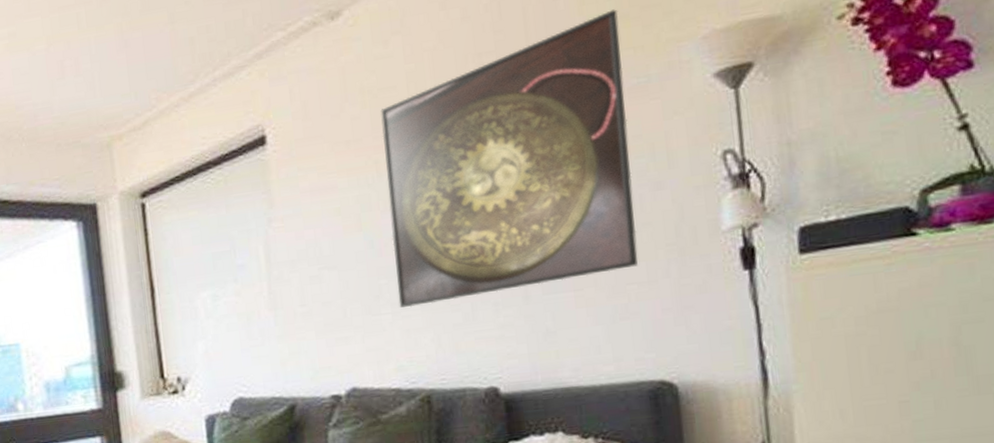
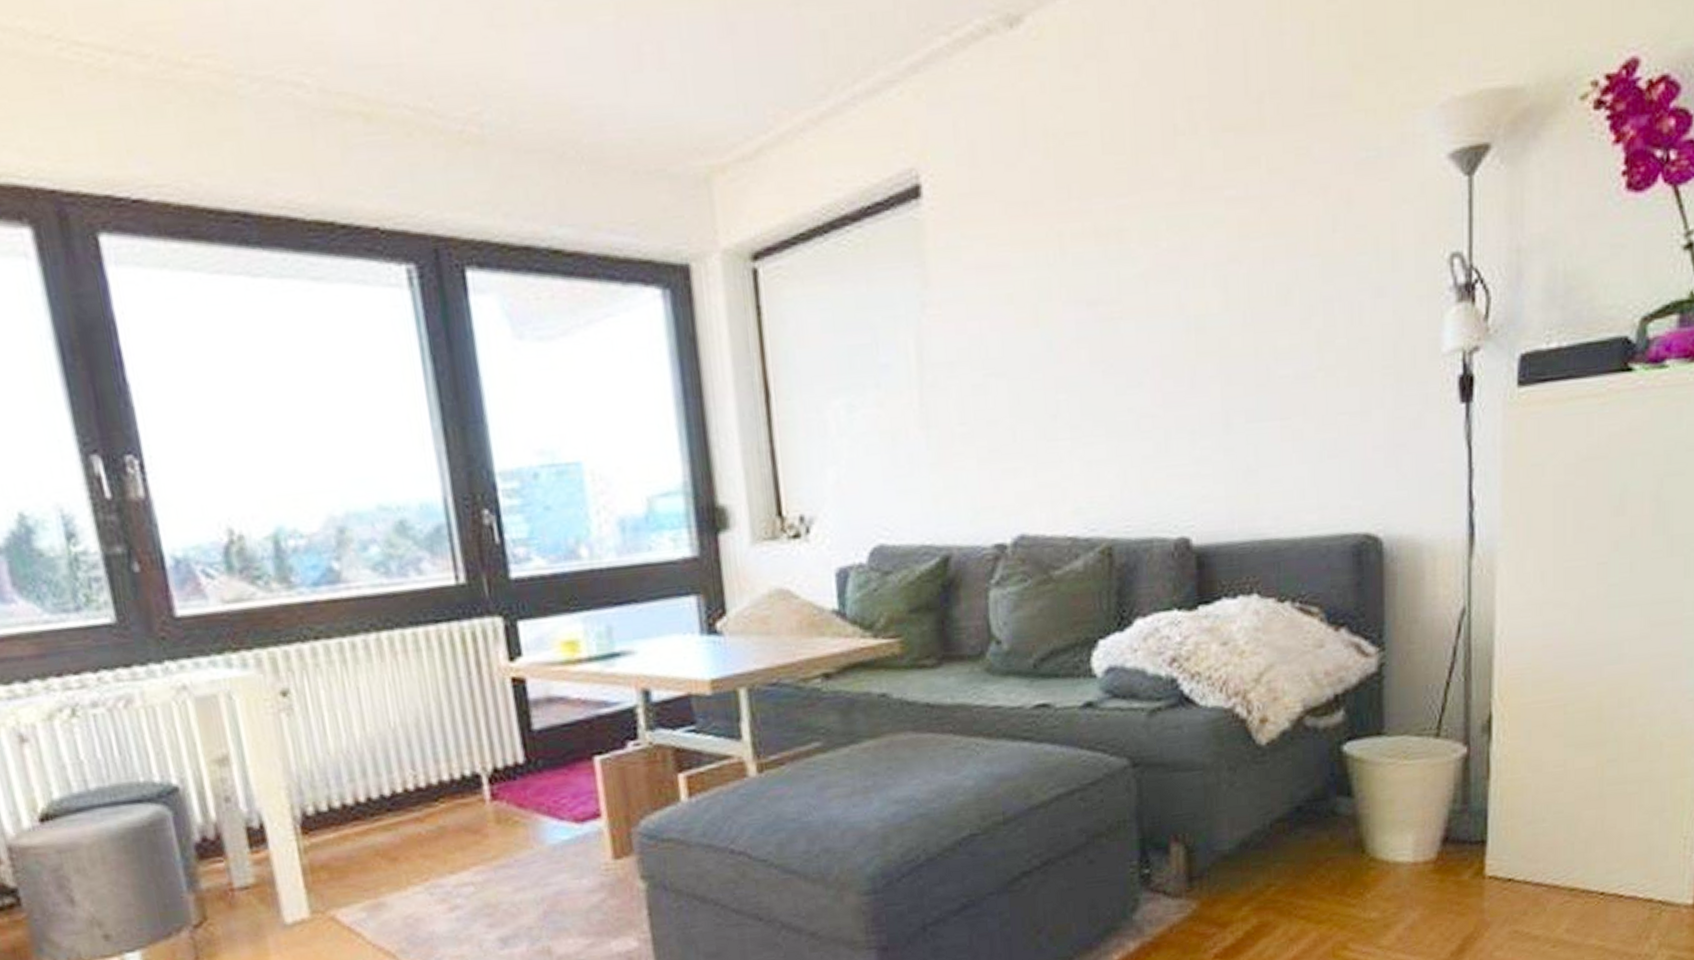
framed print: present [380,9,638,308] -> none [1067,56,1353,432]

